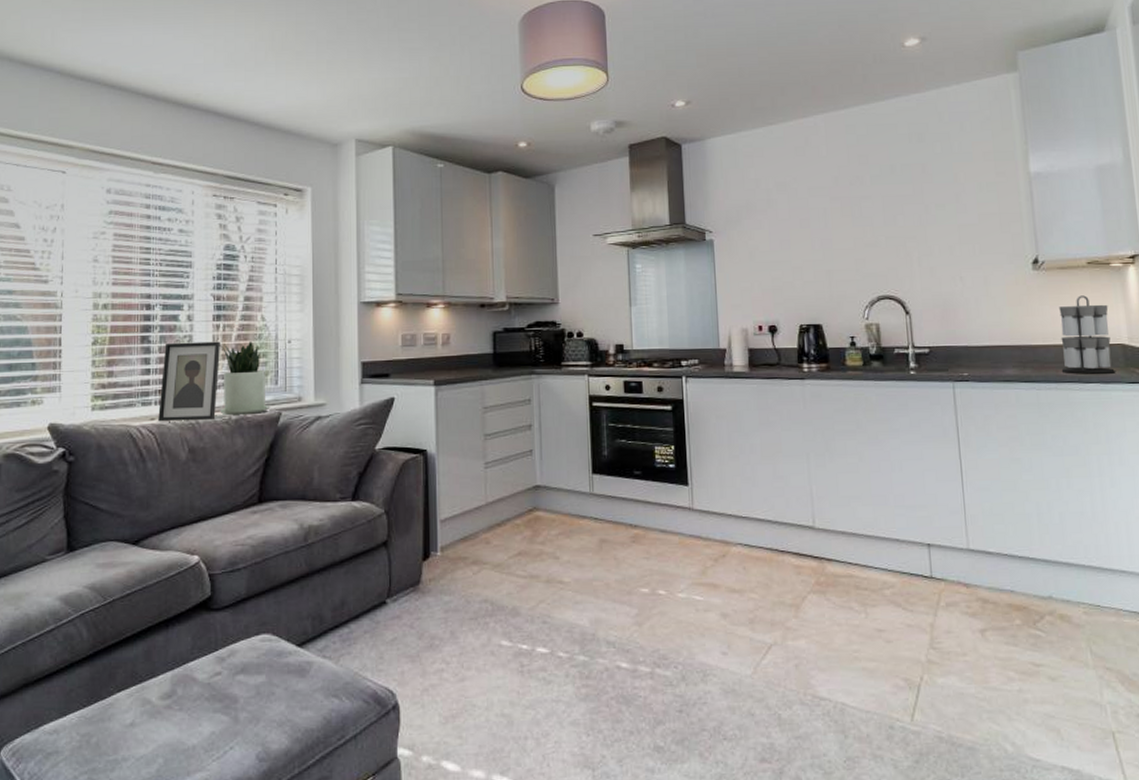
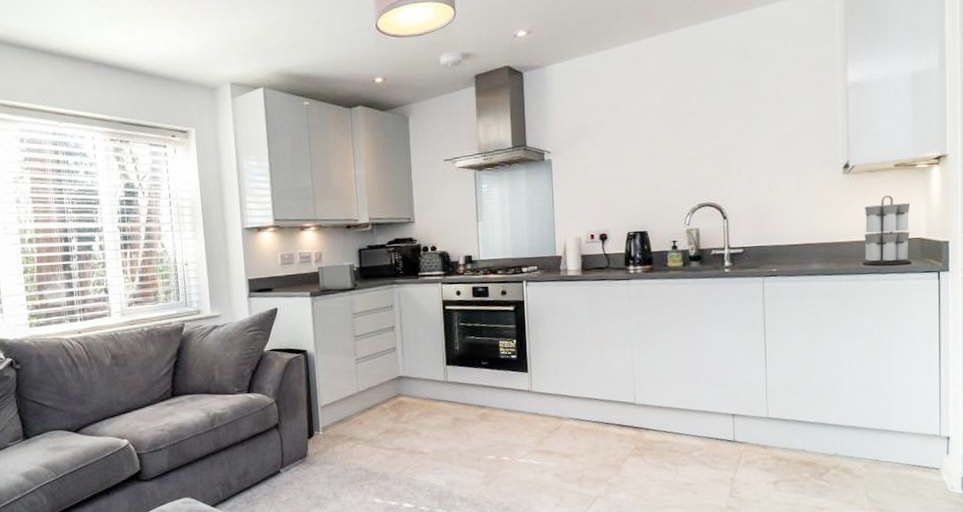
picture frame: present [158,341,221,422] -> none [83,266,131,335]
planter: present [220,342,270,415] -> none [130,265,175,327]
toaster: none [443,347,490,381] -> present [316,262,357,293]

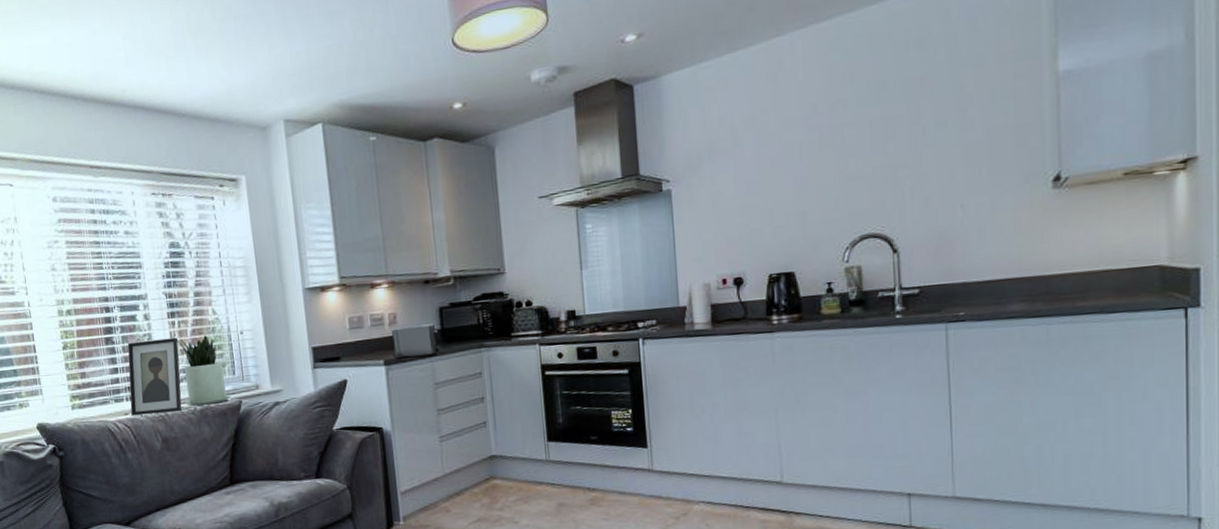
picture frame: none [83,266,131,335] -> present [127,337,183,416]
planter: none [130,265,175,327] -> present [179,335,231,406]
spice rack: present [862,195,911,267] -> none [1079,213,1147,305]

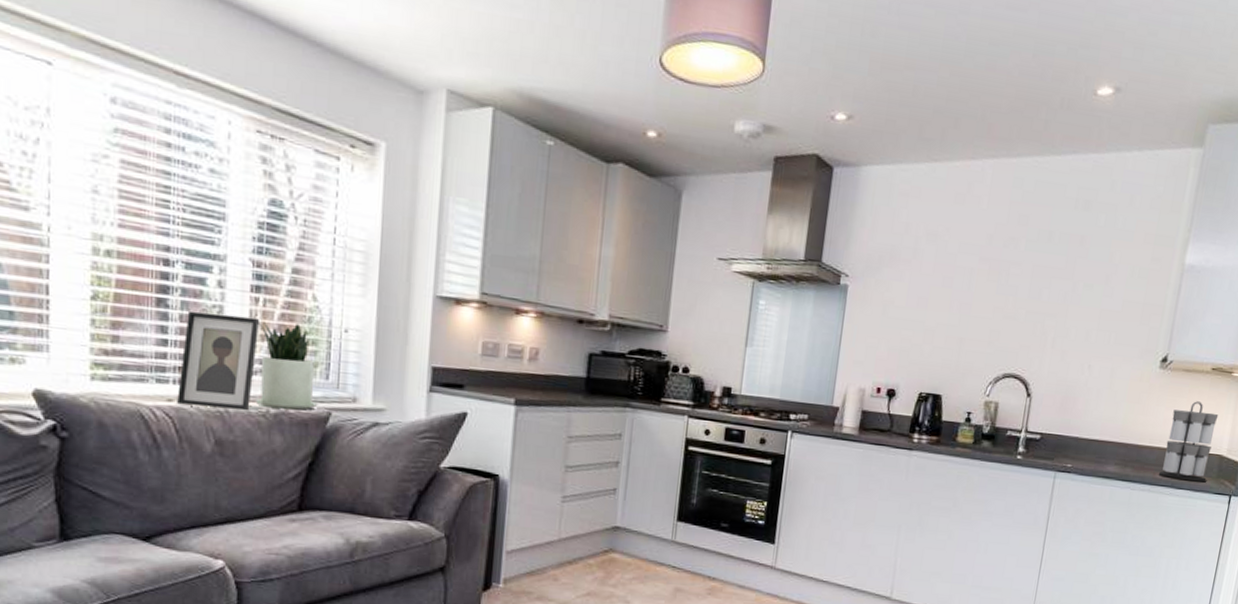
toaster: present [390,323,439,360] -> none [527,364,582,405]
spice rack: none [1079,213,1147,305] -> present [1158,401,1219,484]

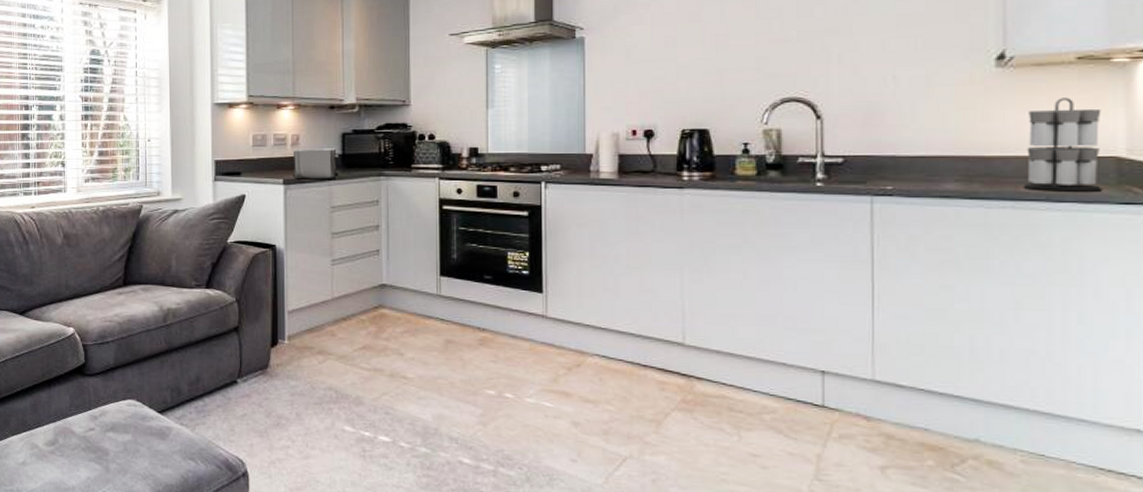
picture frame: present [177,310,261,411] -> none [37,139,89,210]
planter: present [255,322,318,410] -> none [89,140,133,206]
toaster: none [527,364,582,405] -> present [292,148,338,181]

